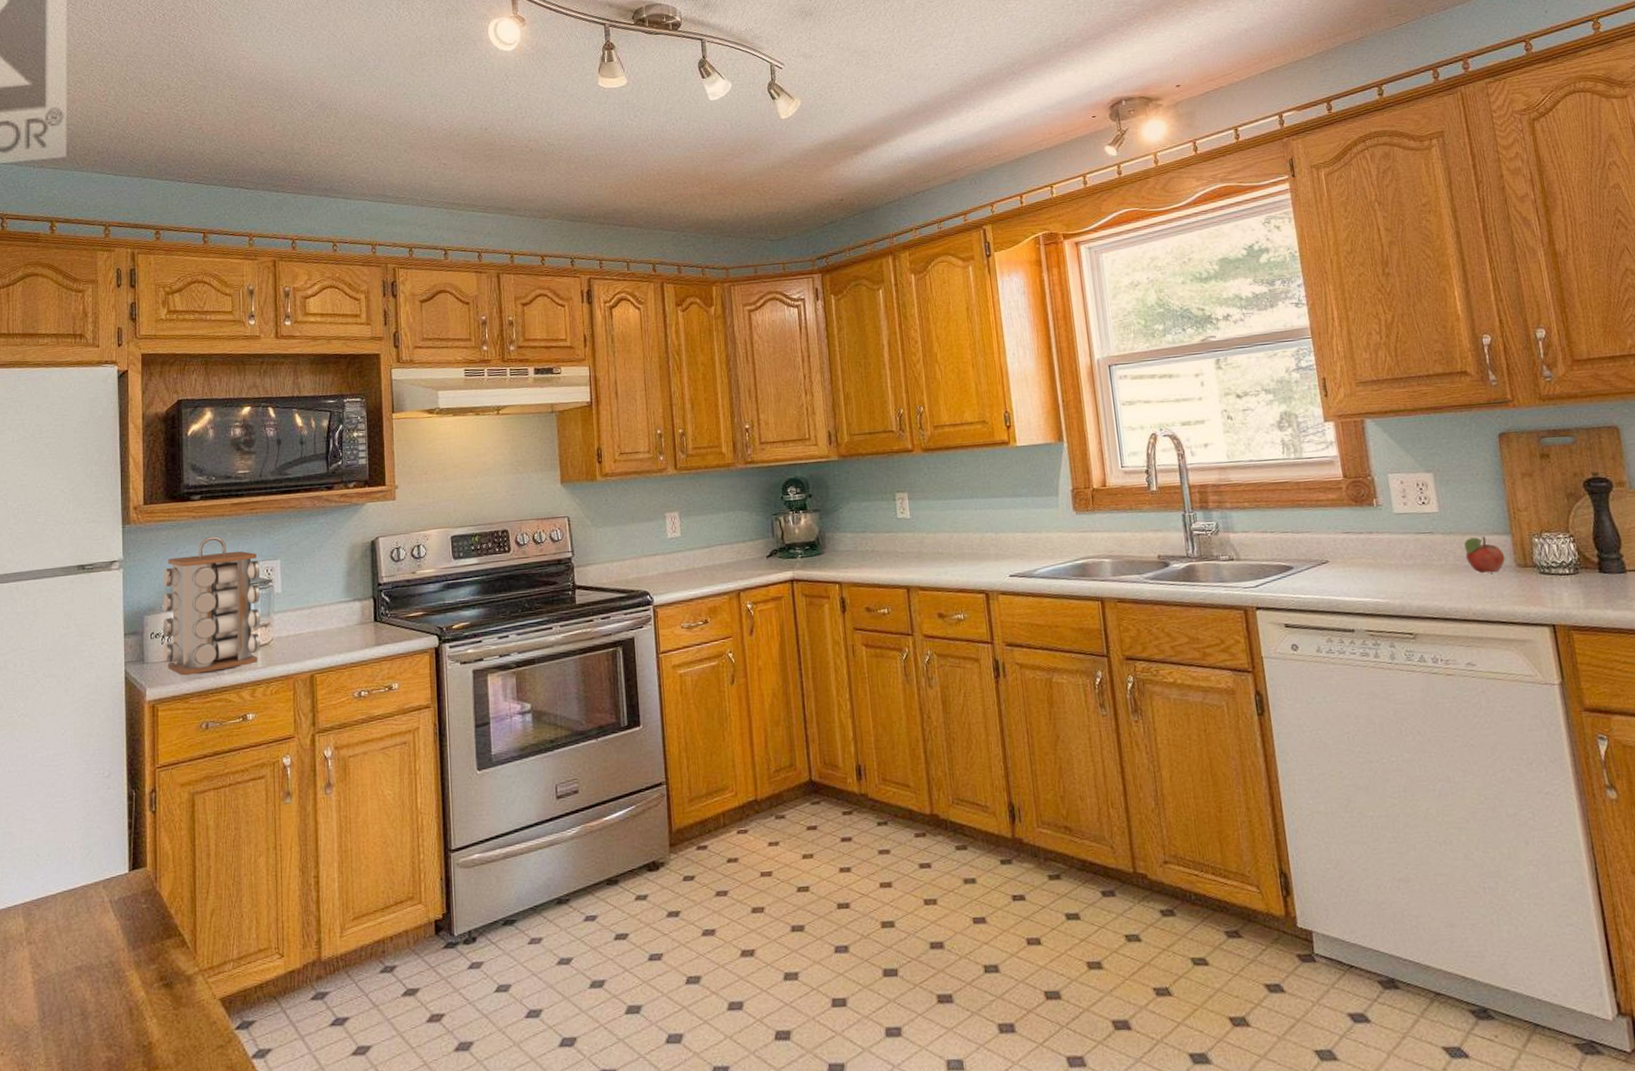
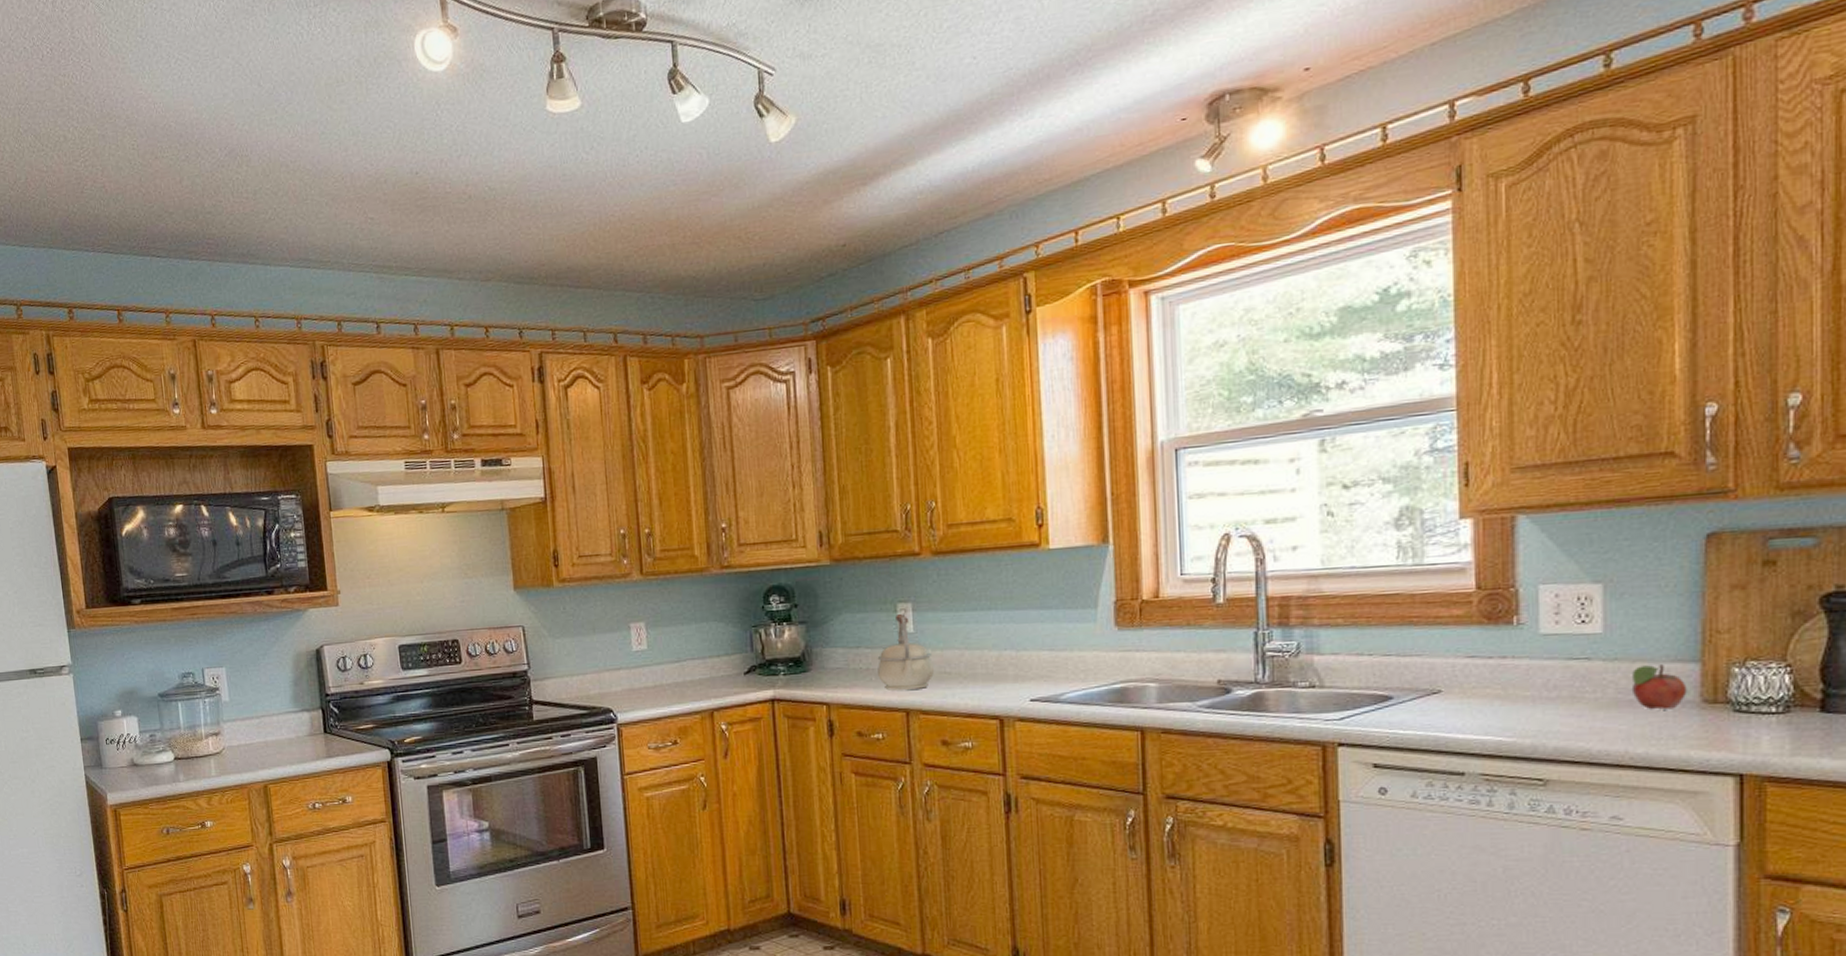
spice rack: present [162,536,261,676] -> none [112,642,213,782]
kettle: none [881,501,929,570] -> present [877,613,934,691]

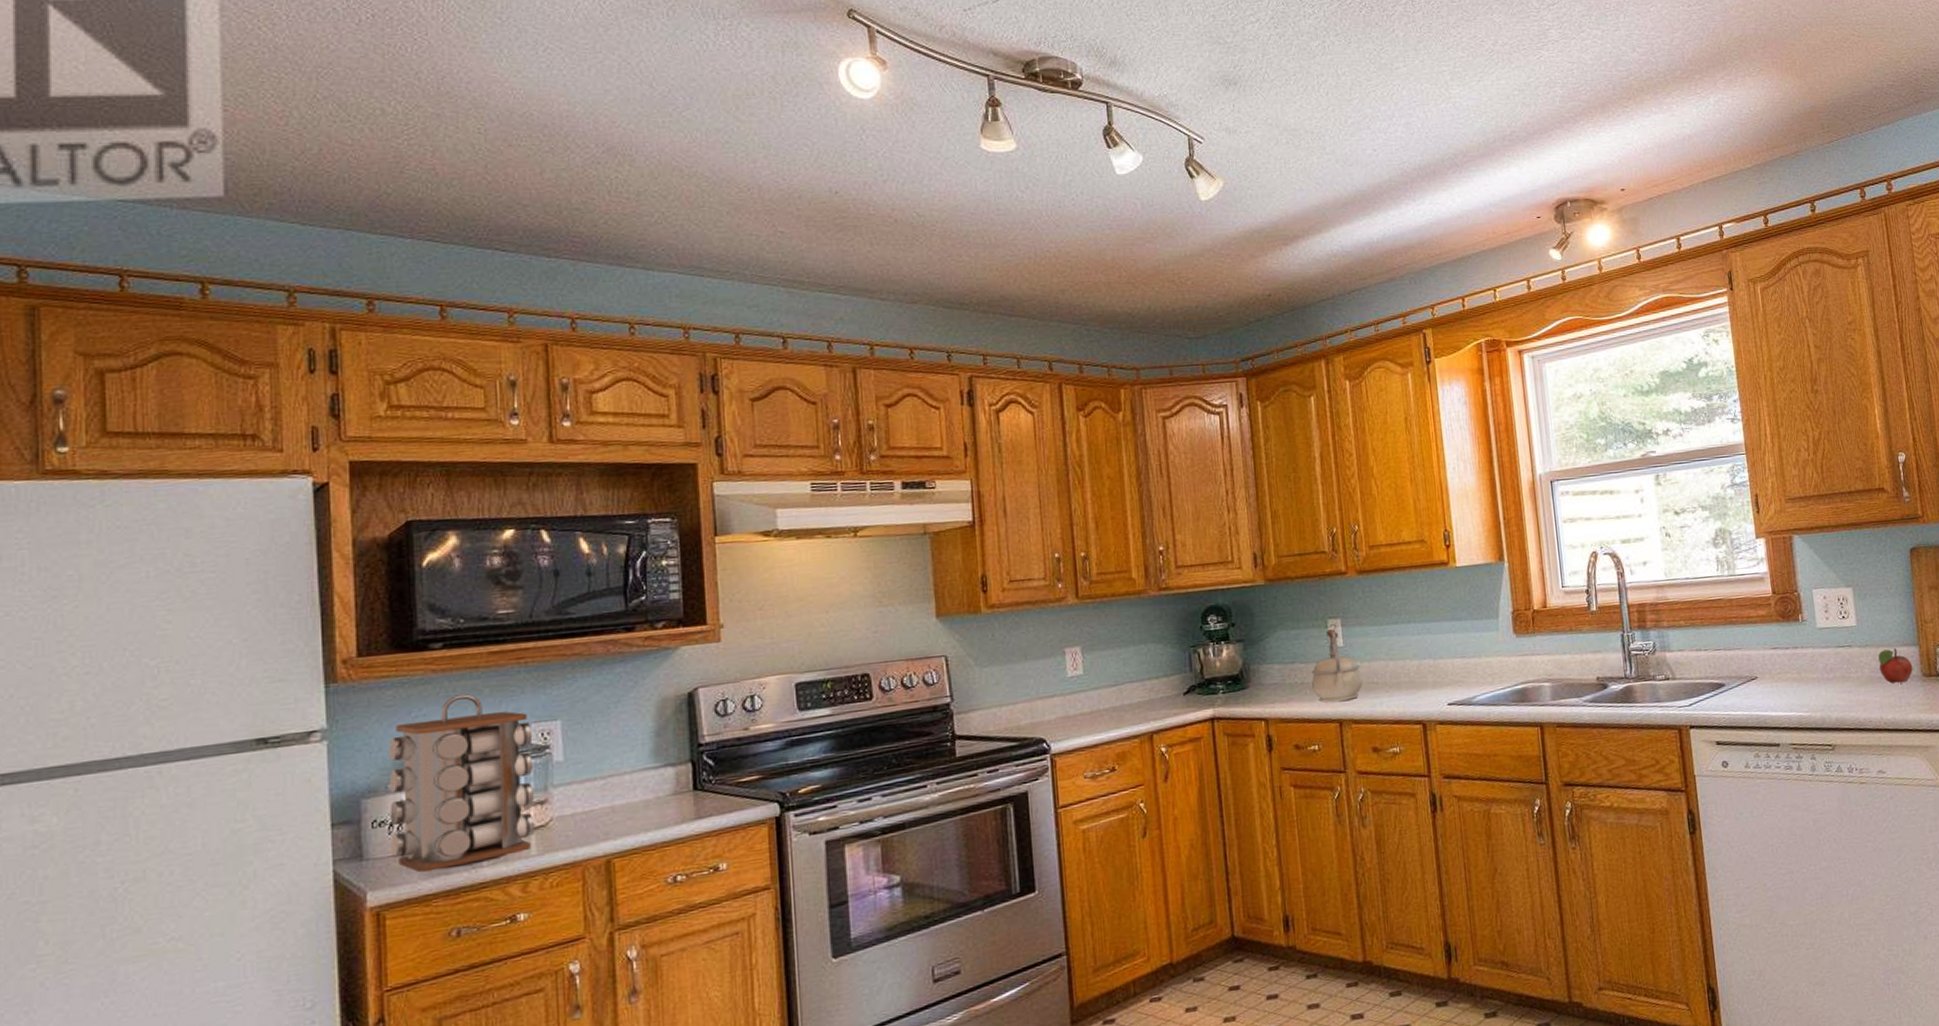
spice rack: none [112,642,213,782] -> present [388,694,535,873]

